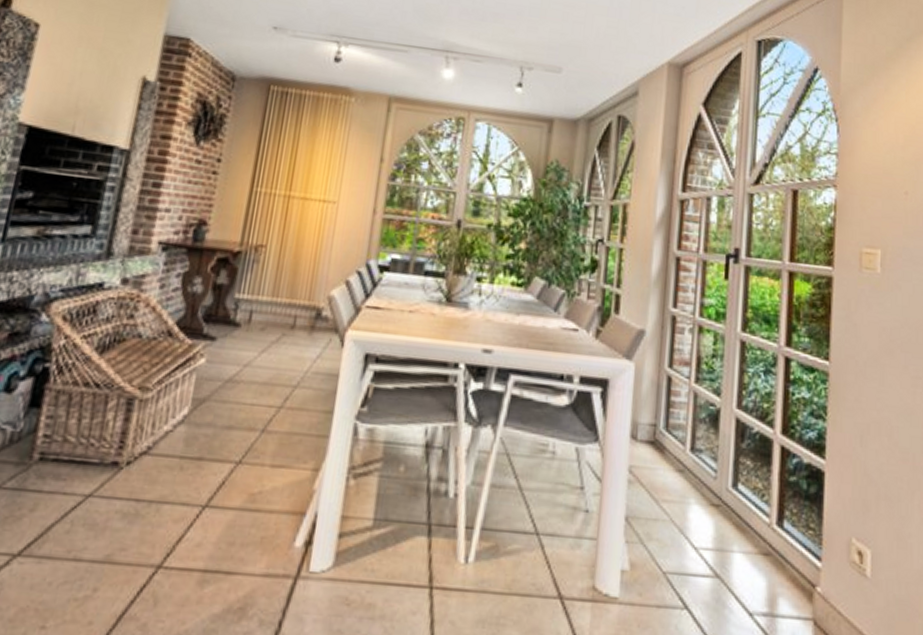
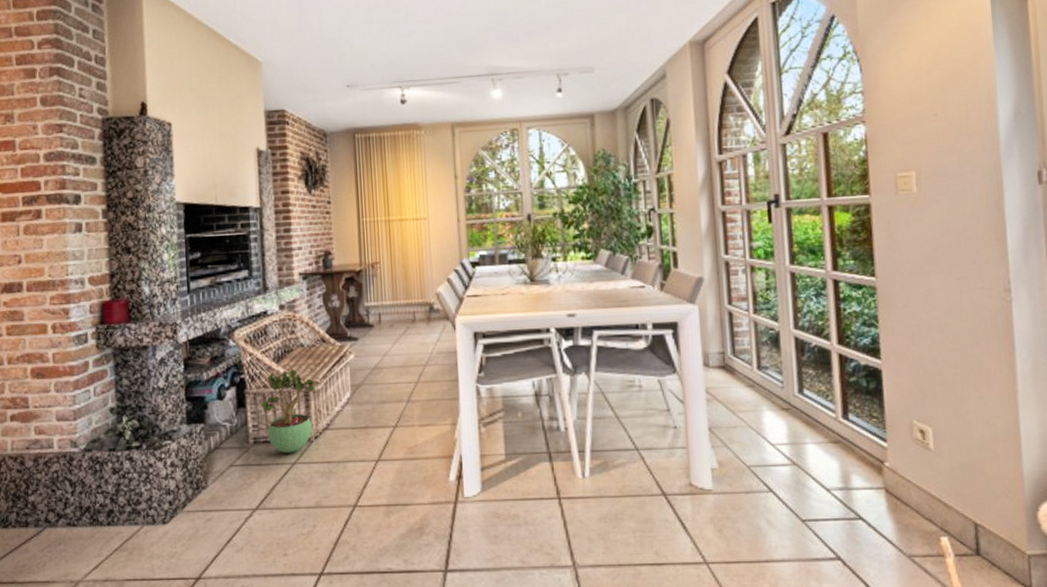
potted plant: none [61,365,145,481] -> present [261,369,315,453]

